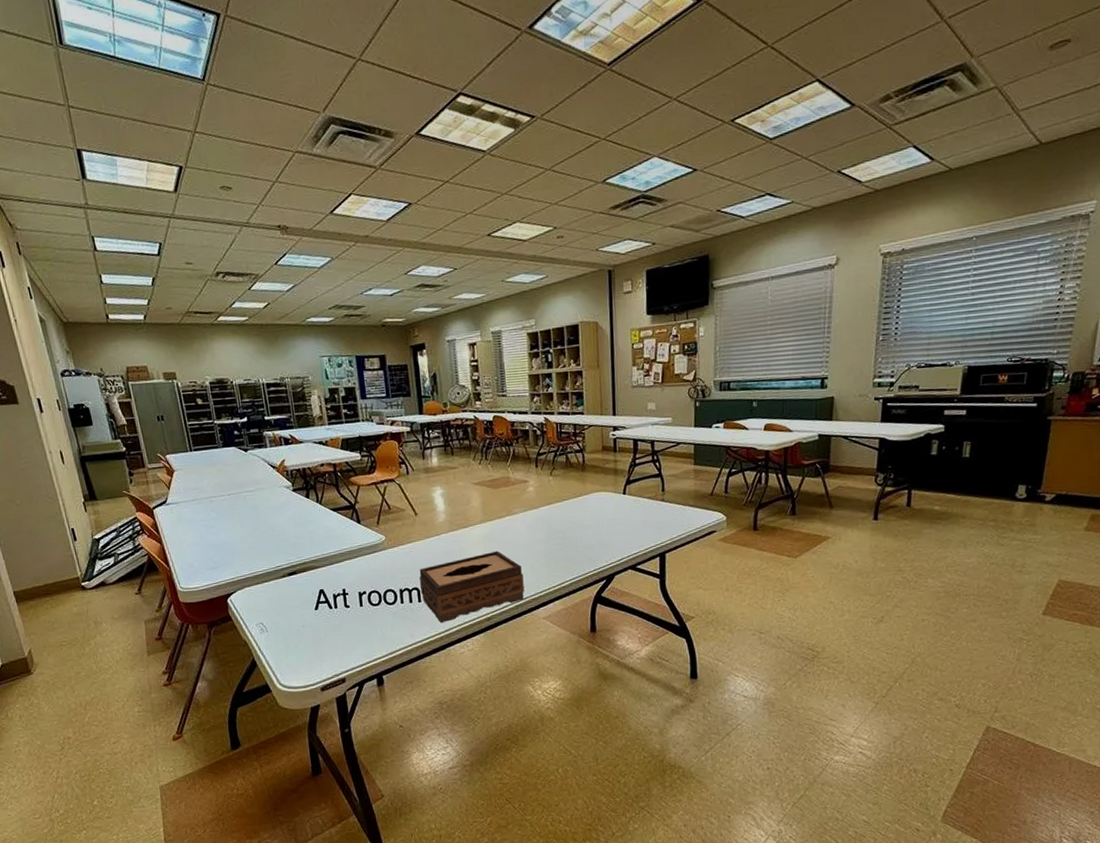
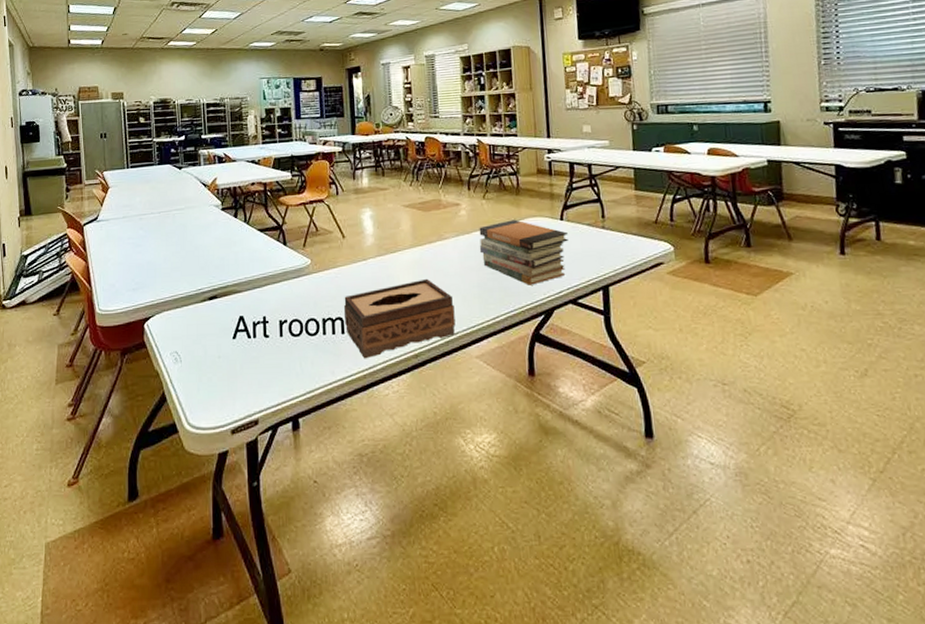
book stack: none [546,494,631,554] -> present [479,219,569,285]

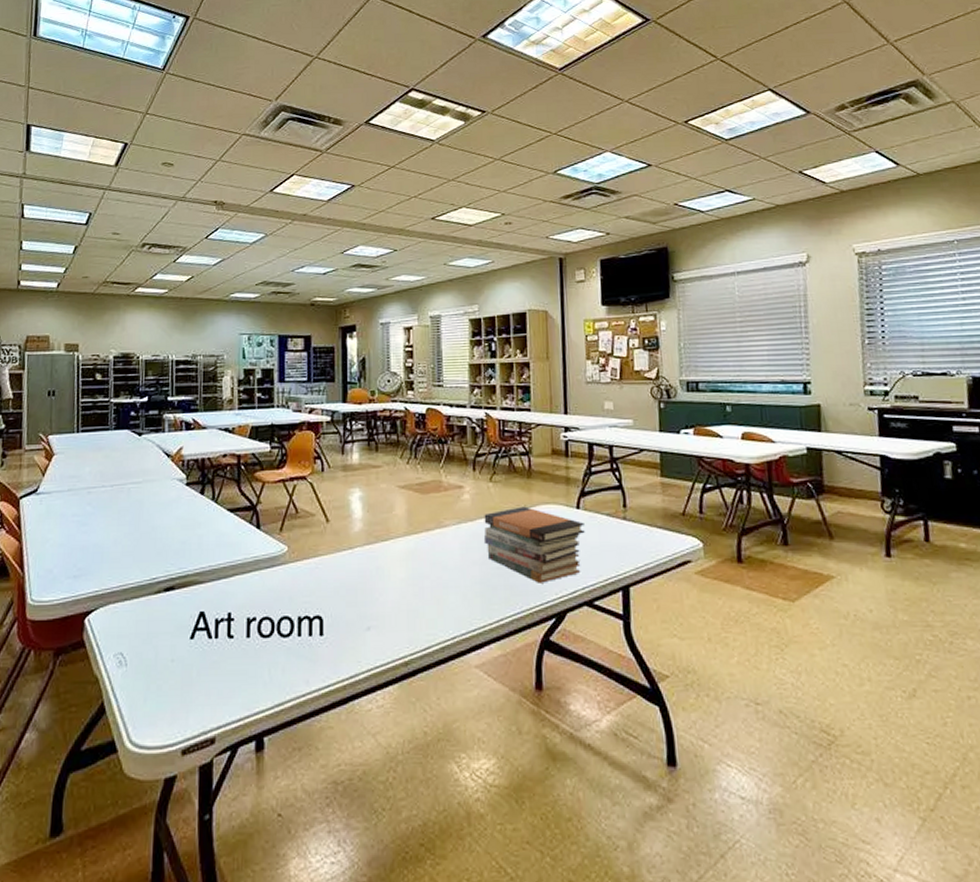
tissue box: present [343,278,456,359] -> none [323,572,453,667]

